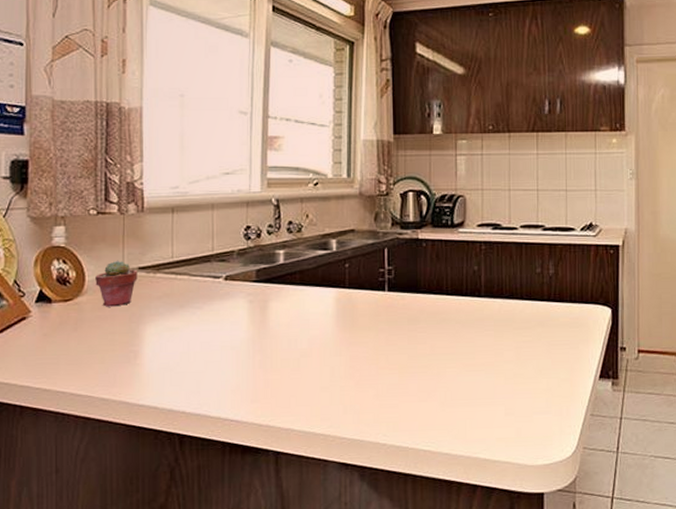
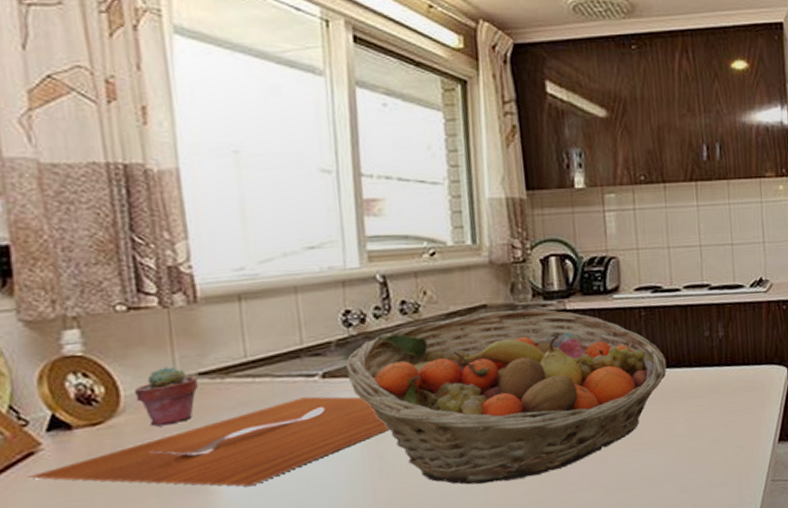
cutting board: none [19,294,271,364] -> present [27,396,390,487]
fruit basket: none [243,236,501,385] -> present [346,308,667,485]

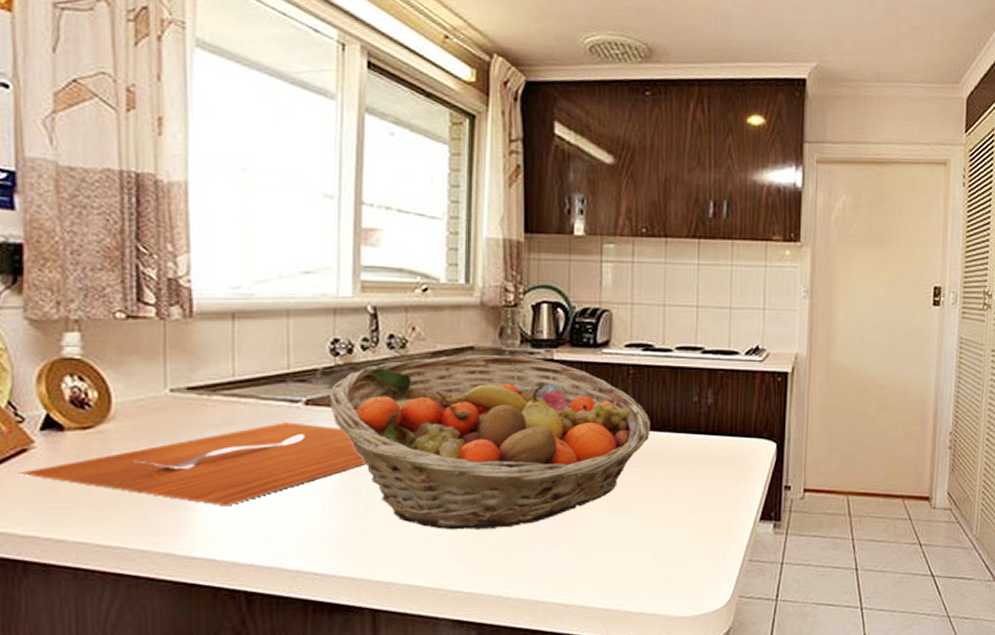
potted succulent: present [135,366,198,427] -> none [126,377,186,437]

